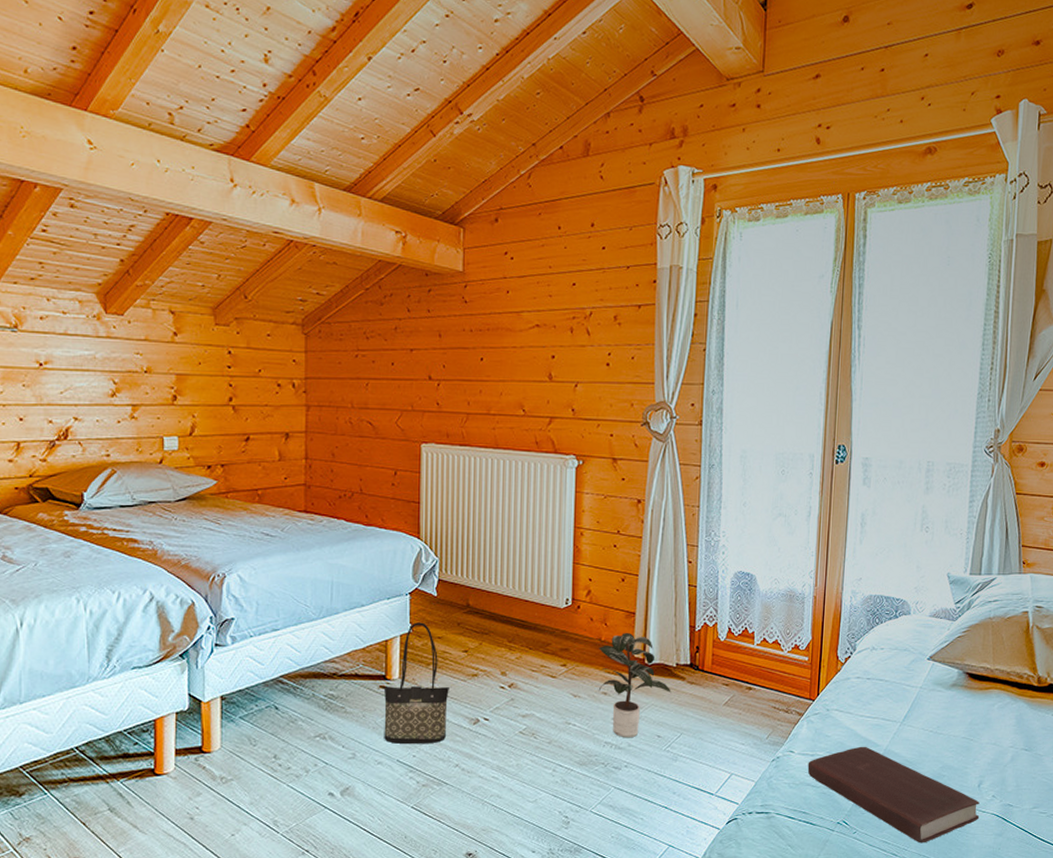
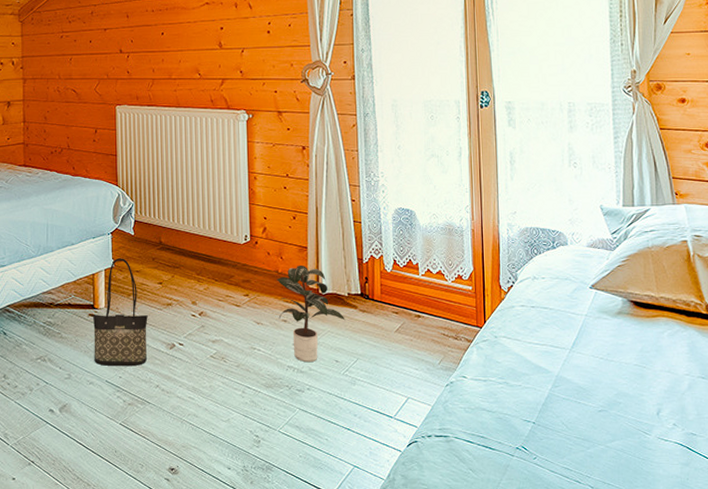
book: present [807,746,980,844] -> none [481,372,663,471]

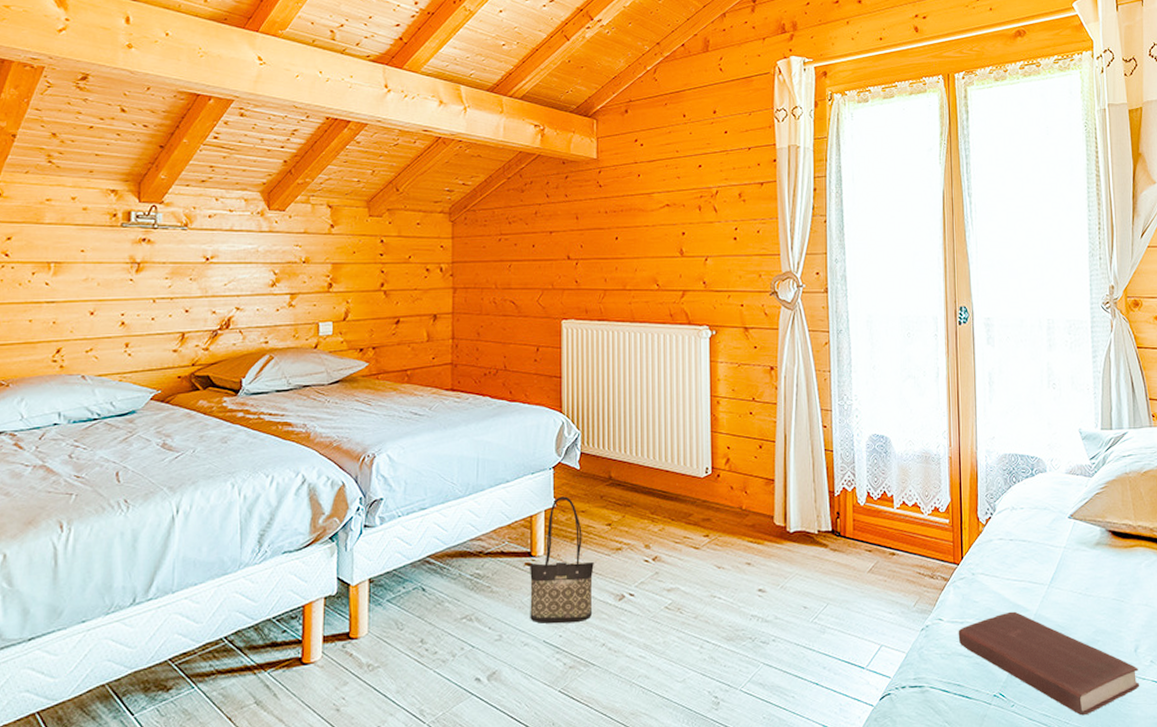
potted plant: present [276,265,345,363] -> none [740,499,815,611]
book: none [481,372,663,471] -> present [958,611,1140,716]

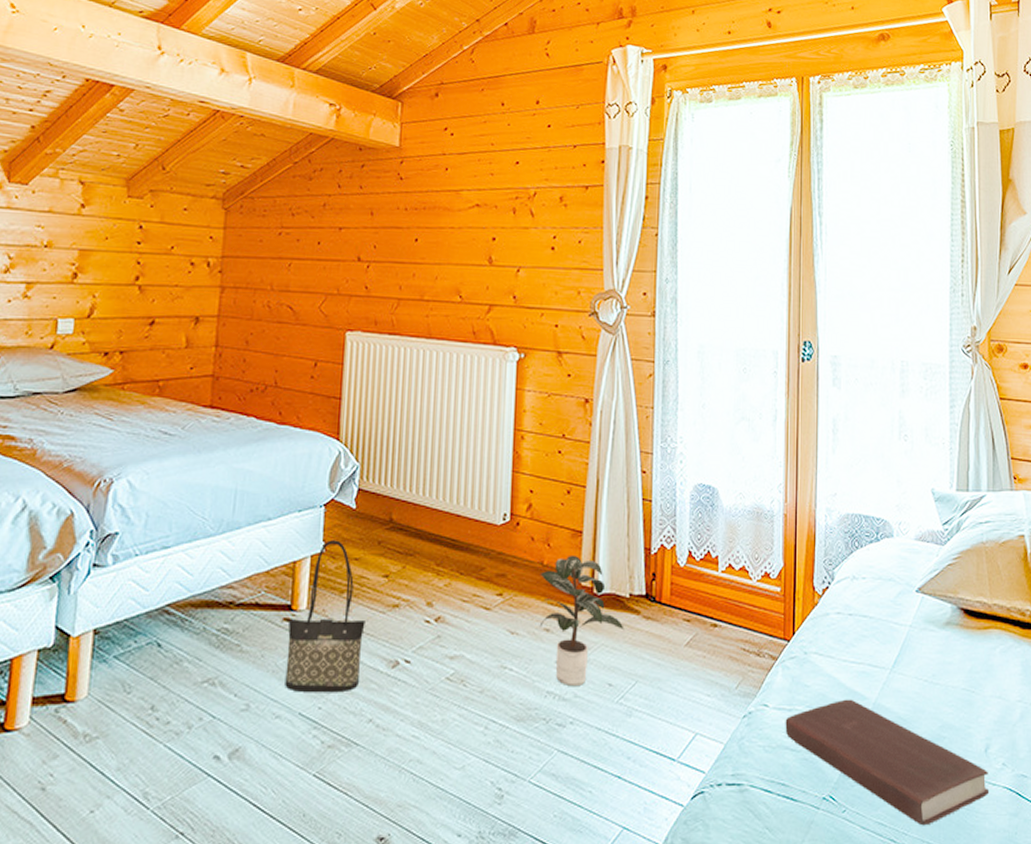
potted plant: none [740,499,815,611] -> present [539,554,624,687]

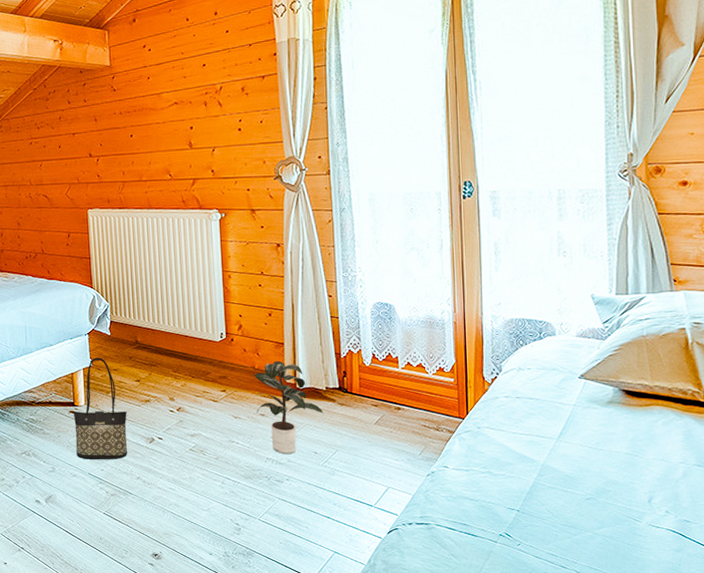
book: present [785,699,990,826] -> none [463,462,654,557]

